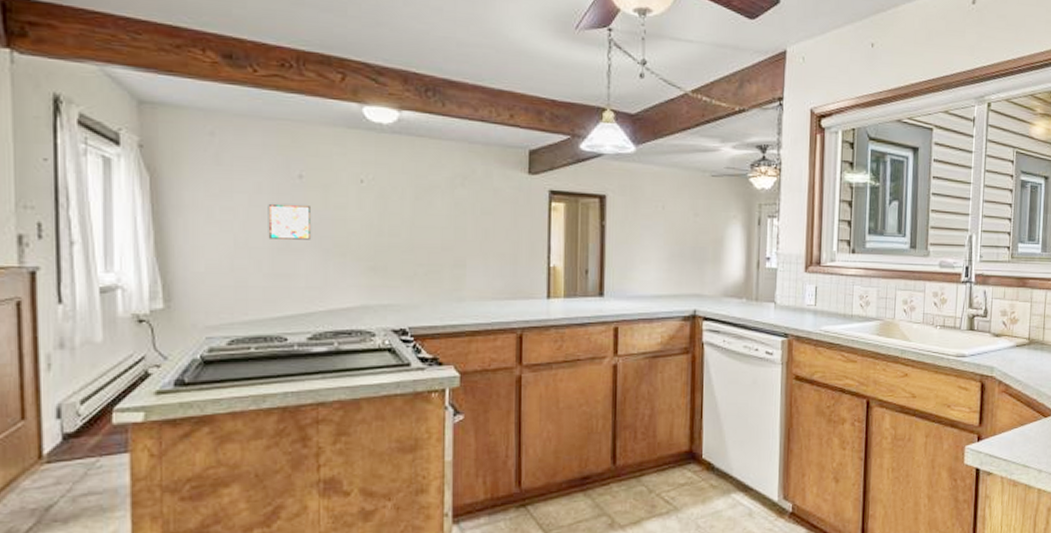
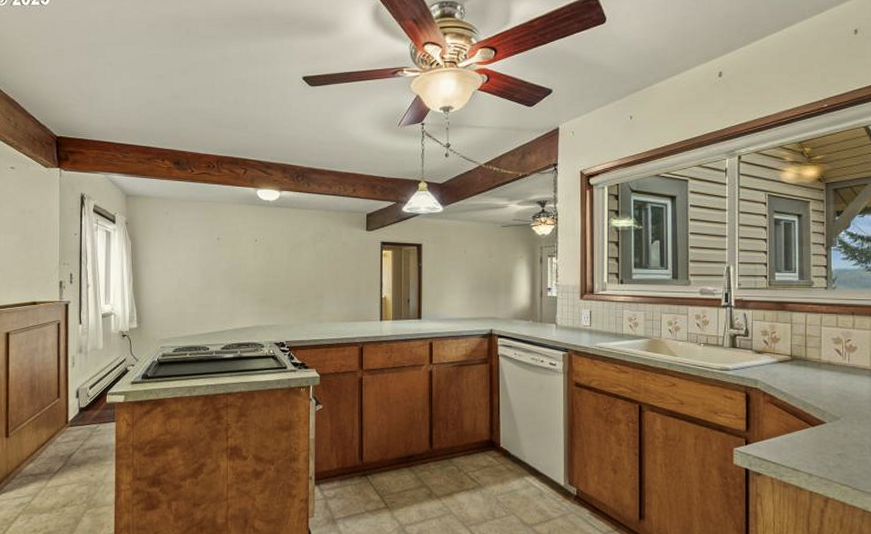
wall art: present [268,203,312,240] -> none [198,257,225,281]

